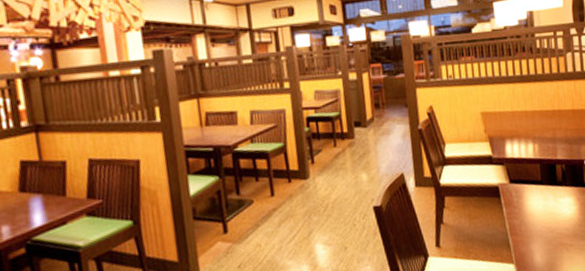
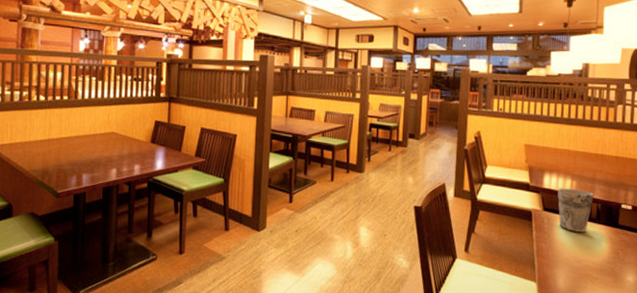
cup: none [521,152,557,200] -> present [558,188,594,232]

